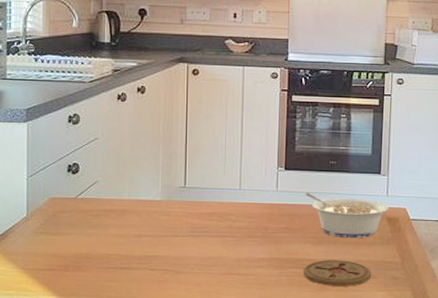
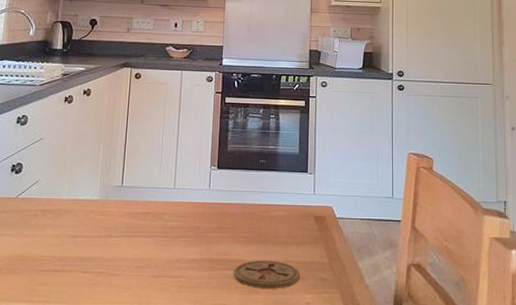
legume: present [305,192,389,239] -> none [236,190,316,238]

